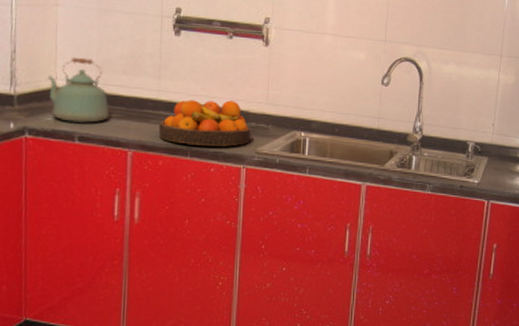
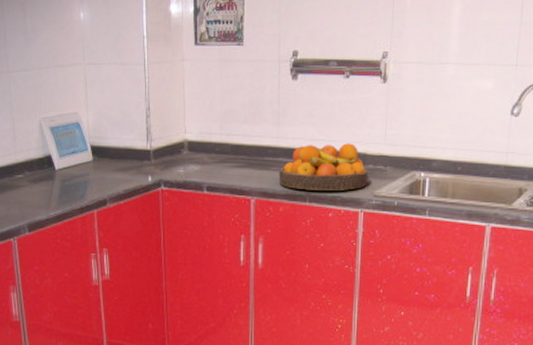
kettle: present [48,57,109,124] -> none [178,109,233,174]

